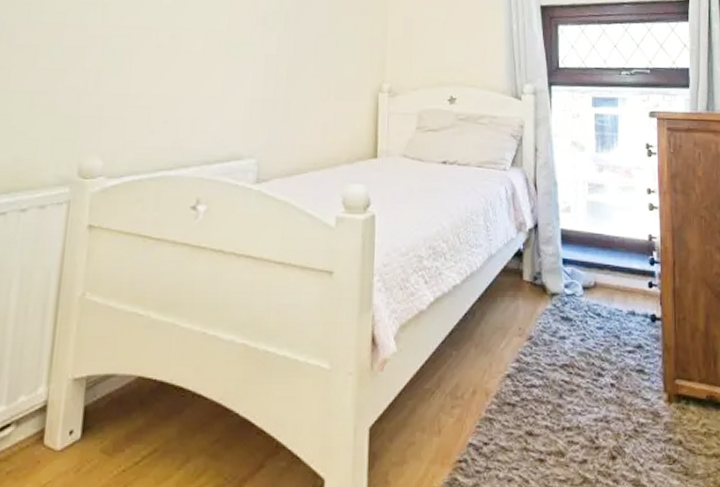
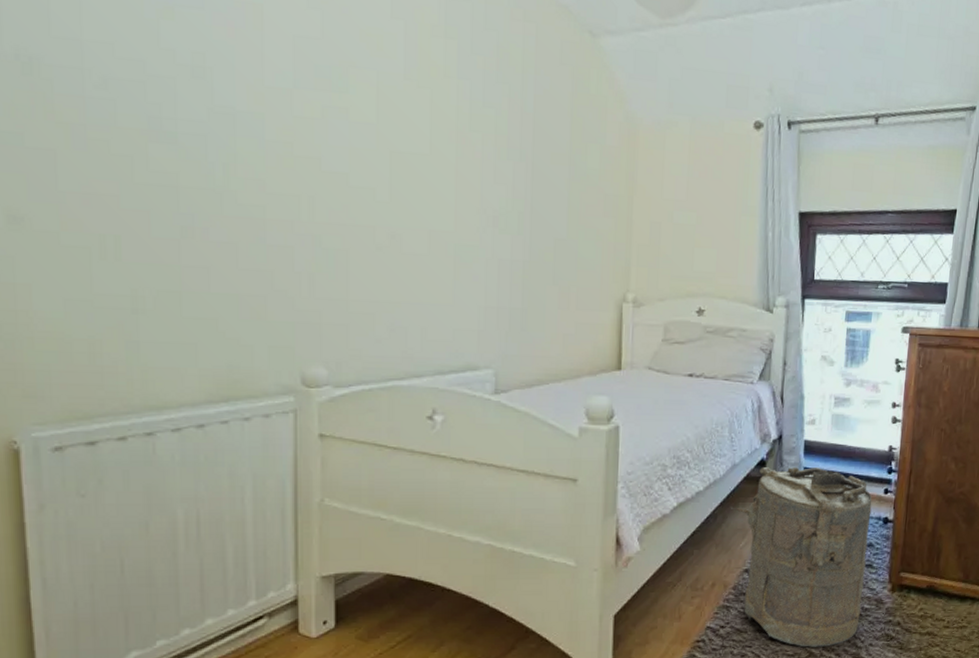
laundry hamper: none [488,258,637,471] -> present [730,467,872,647]

